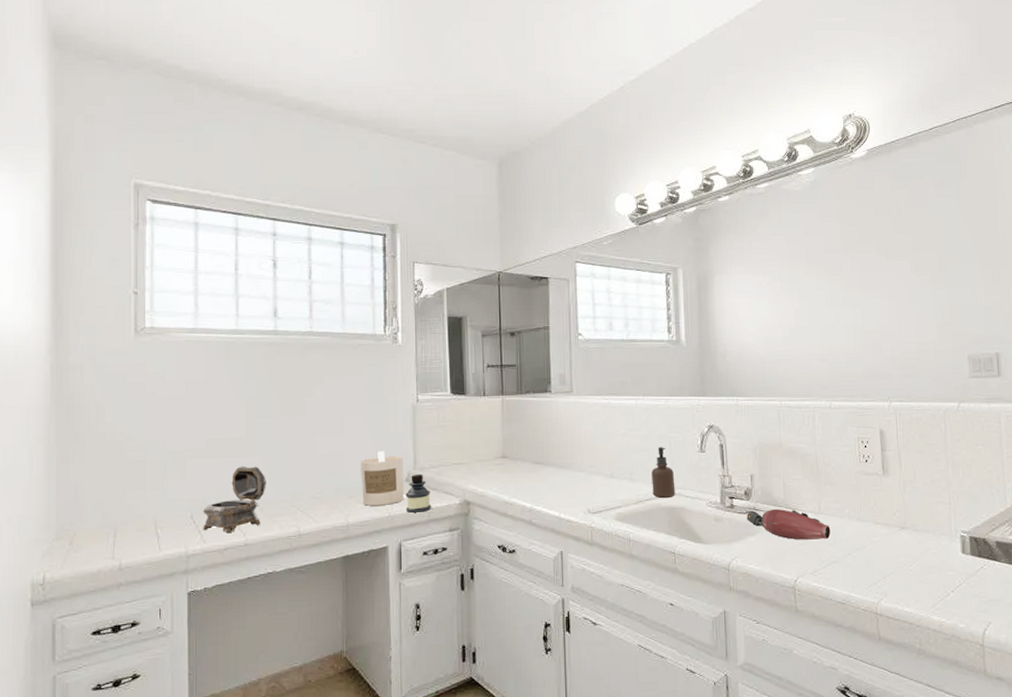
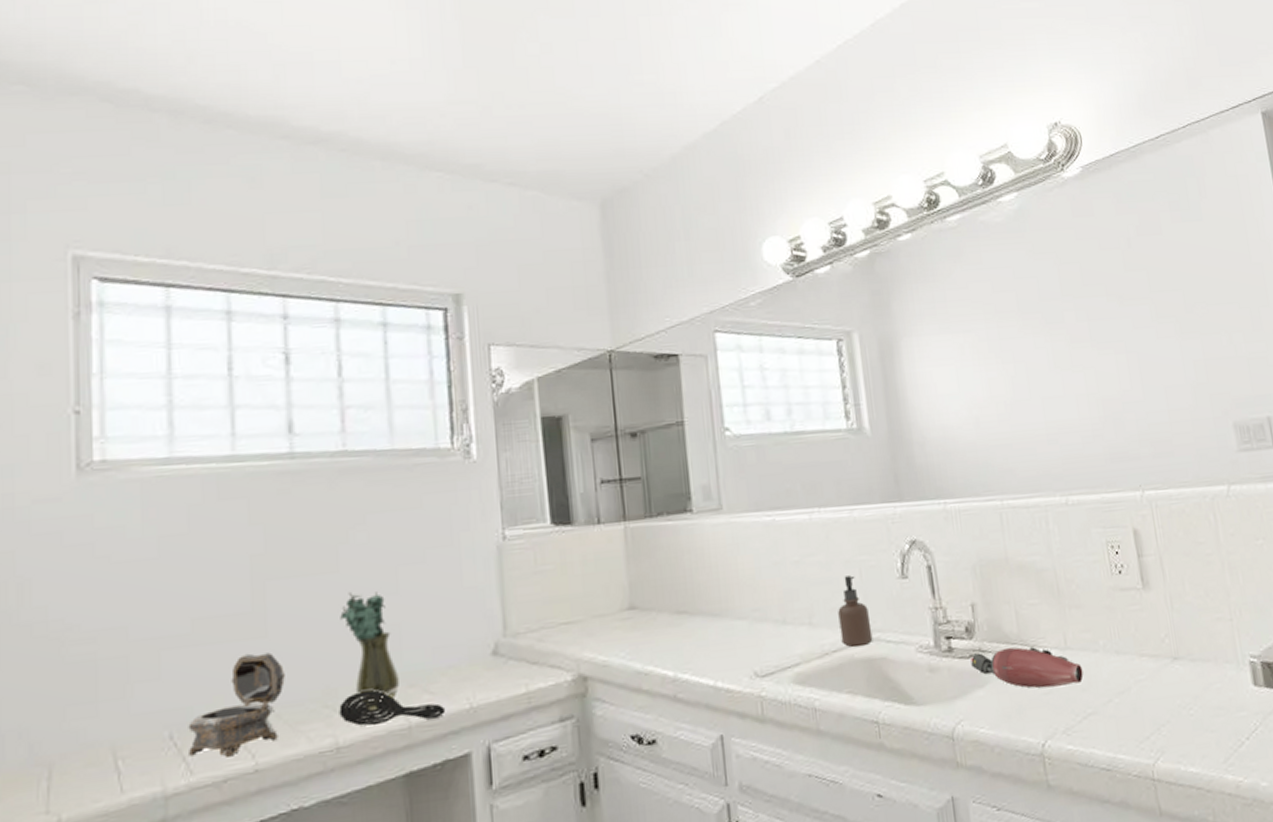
hairbrush: none [301,498,373,522] -> present [339,690,446,727]
vase: none [304,430,342,511] -> present [340,592,399,710]
candle: present [359,451,404,506] -> none [423,614,491,696]
ink bottle: present [405,474,432,513] -> none [492,642,533,700]

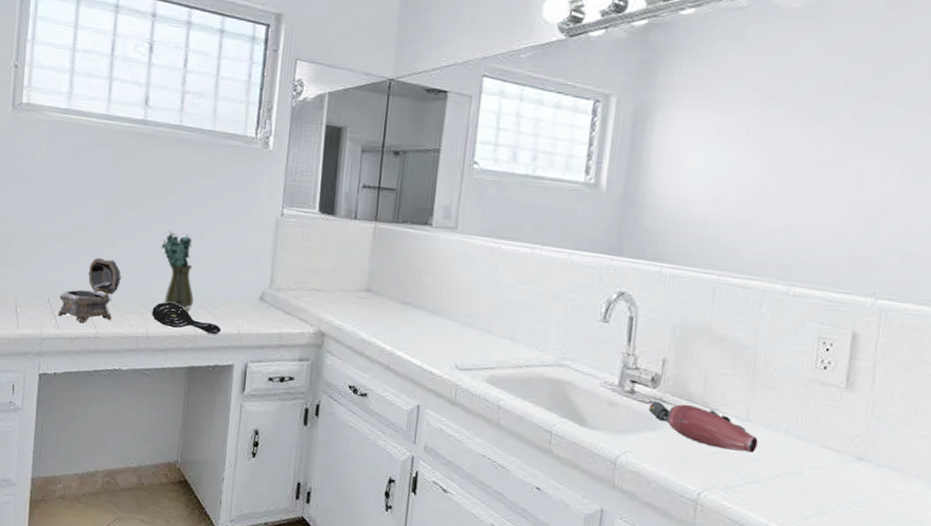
soap dispenser: present [838,575,873,648] -> none [535,307,566,369]

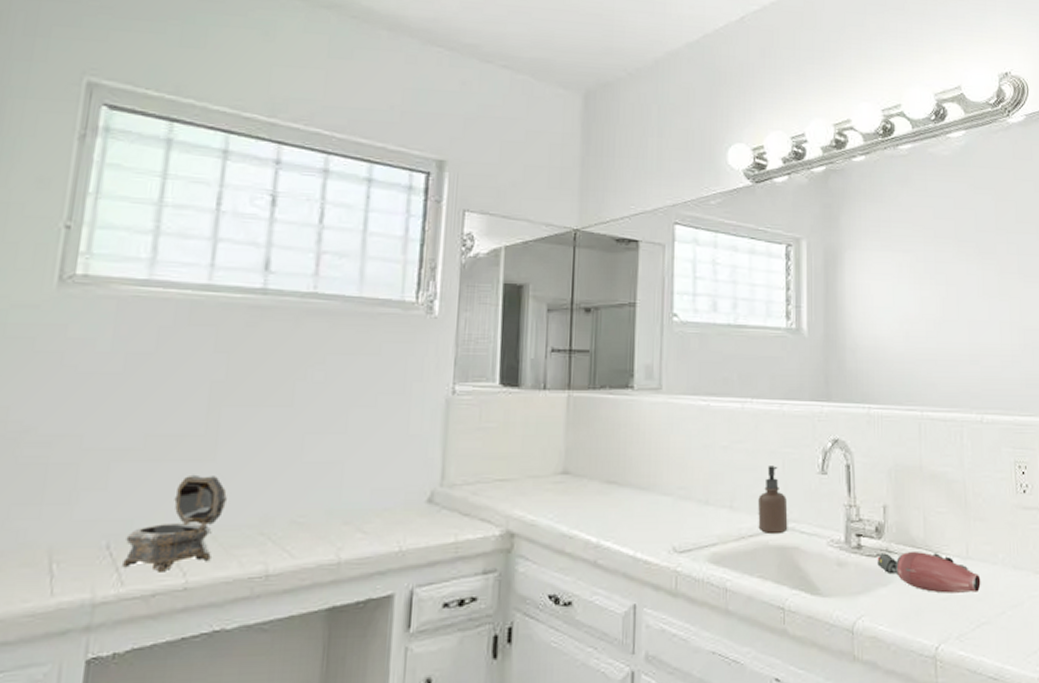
hairbrush: present [151,302,222,334] -> none [273,523,376,558]
vase: present [161,231,194,317] -> none [287,428,335,542]
soap dispenser: none [535,307,566,369] -> present [758,466,788,535]

